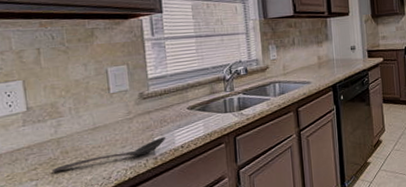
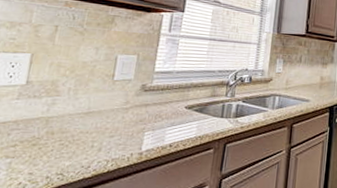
stirrer: present [51,136,166,172] -> none [31,132,157,153]

